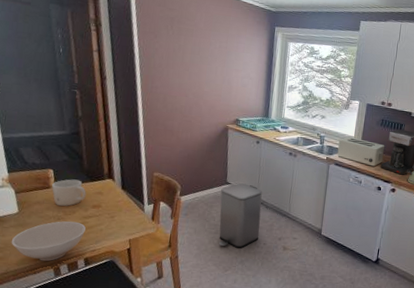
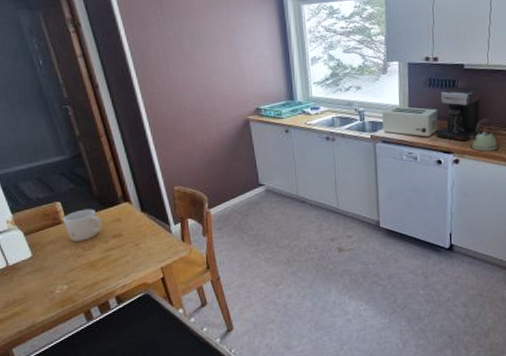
bowl: present [11,221,86,262] -> none [31,256,110,307]
pedal bin: present [218,183,262,249] -> none [254,182,308,259]

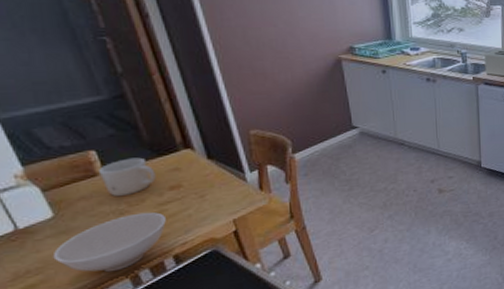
bowl: none [31,256,110,307] -> present [52,212,166,273]

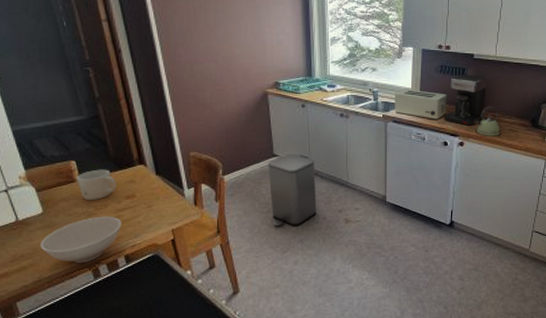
pedal bin: none [347,124,407,204] -> present [268,154,317,226]

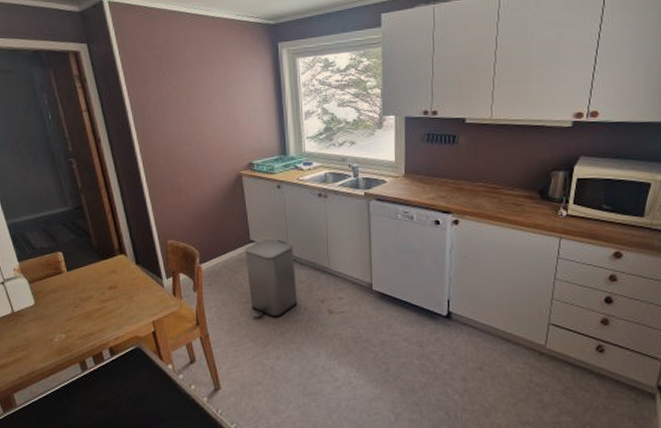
bowl: present [40,216,121,264] -> none [33,307,105,356]
mug: present [76,169,117,201] -> none [63,260,100,292]
toaster: present [394,89,447,121] -> none [376,162,437,197]
coffee maker: present [445,74,487,126] -> none [435,142,483,201]
kettle: present [475,105,501,138] -> none [470,176,502,214]

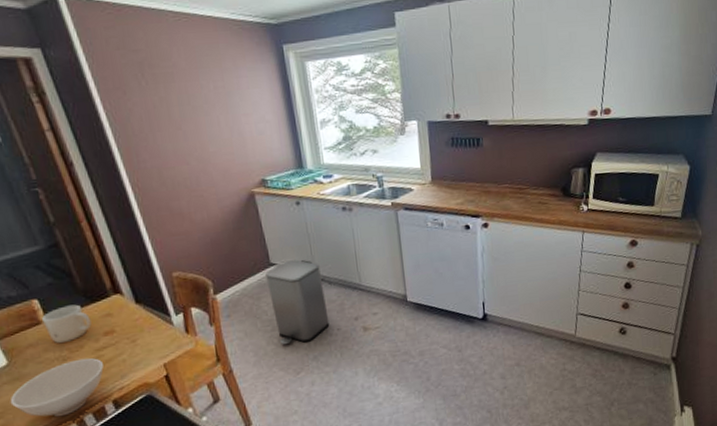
bowl: none [33,307,105,356] -> present [10,357,104,417]
mug: none [63,260,100,292] -> present [41,304,92,344]

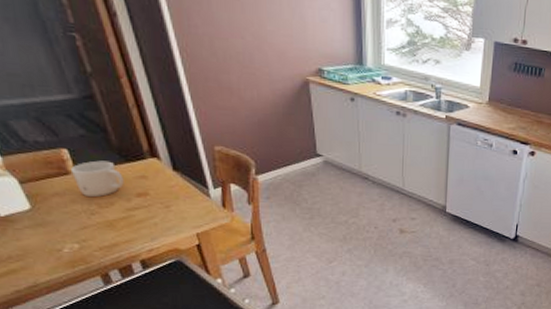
bowl: present [10,357,104,417] -> none [31,215,134,268]
pedal bin: present [265,260,330,345] -> none [310,154,368,235]

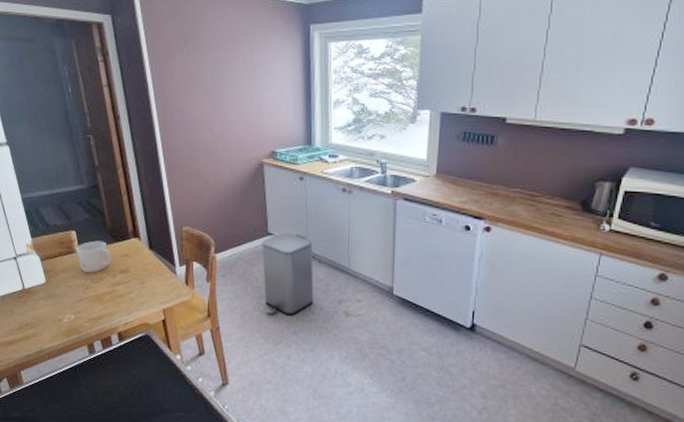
pedal bin: none [310,154,368,235] -> present [262,233,314,316]

